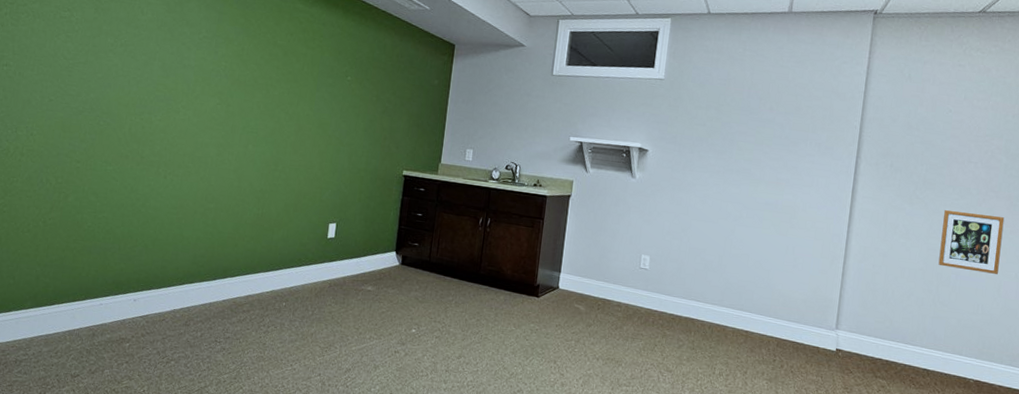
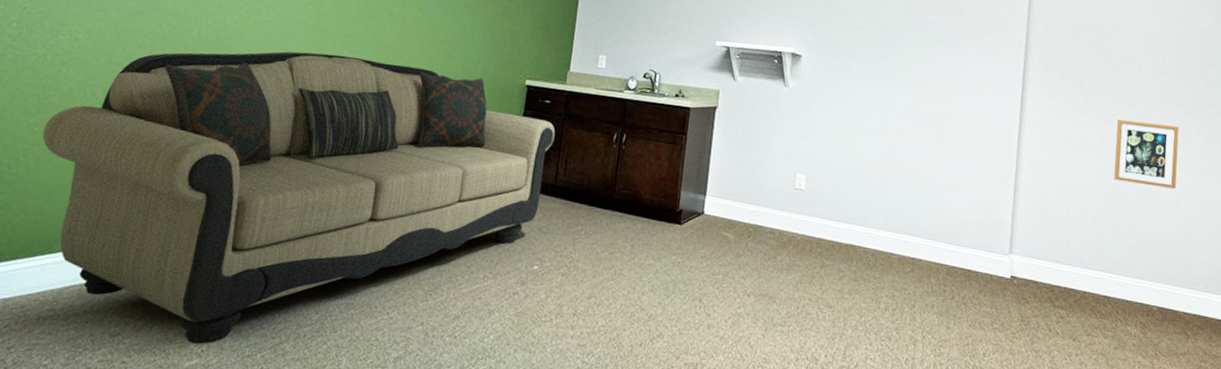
sofa: none [10,145,429,386] -> present [42,51,556,345]

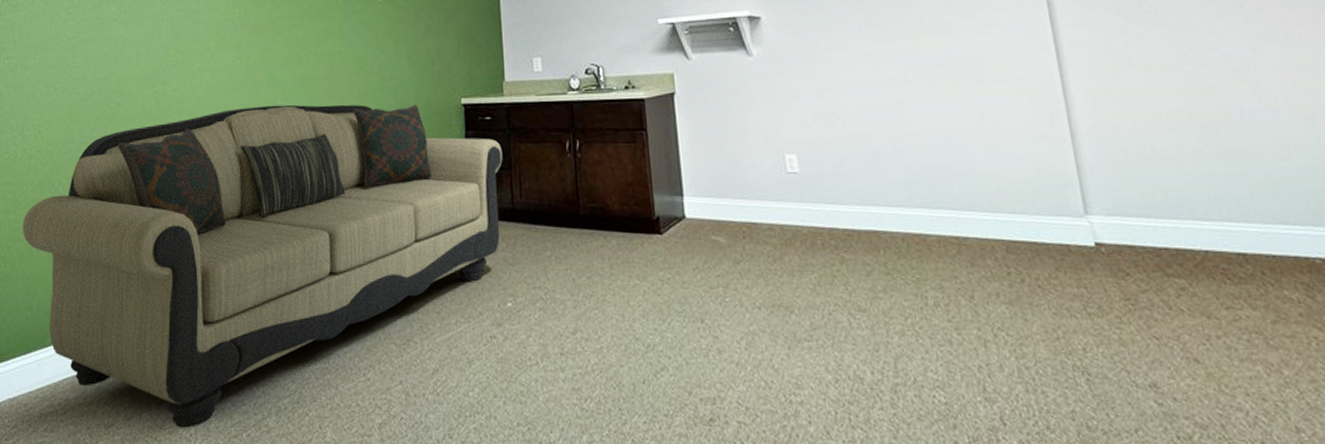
picture frame: present [1114,119,1179,189] -> none [1191,17,1302,101]

